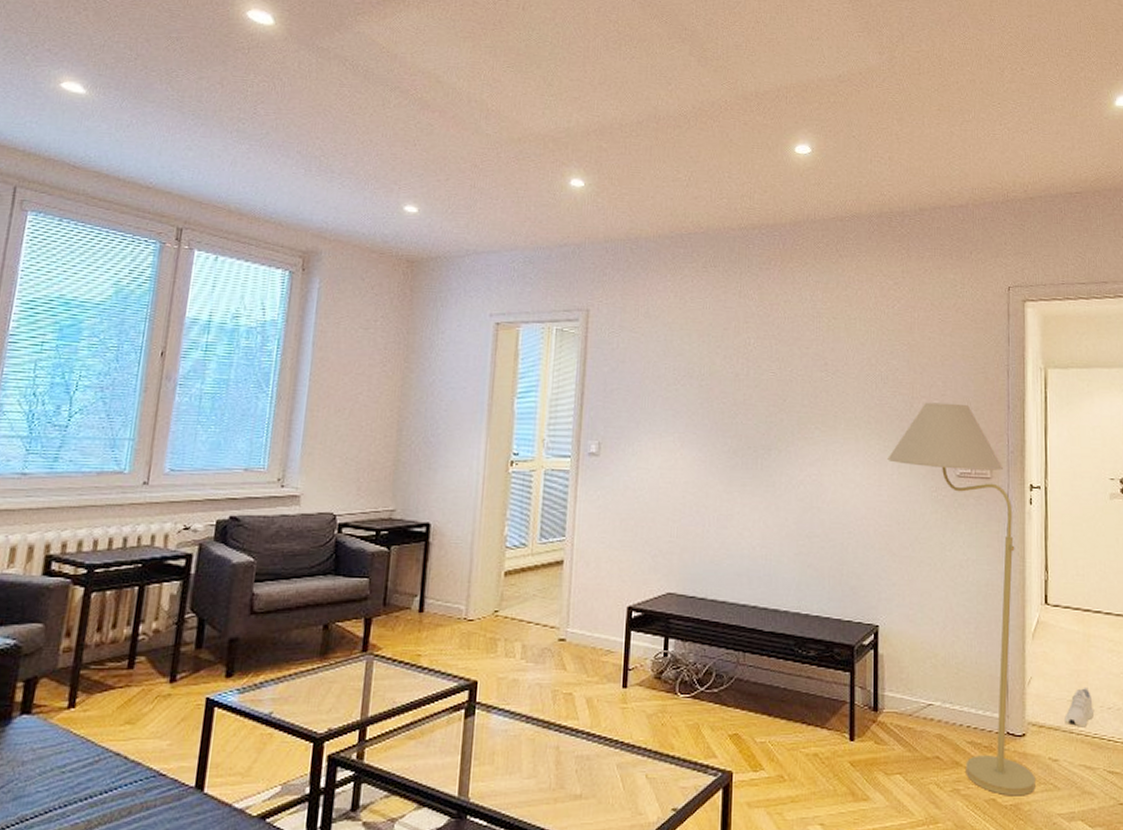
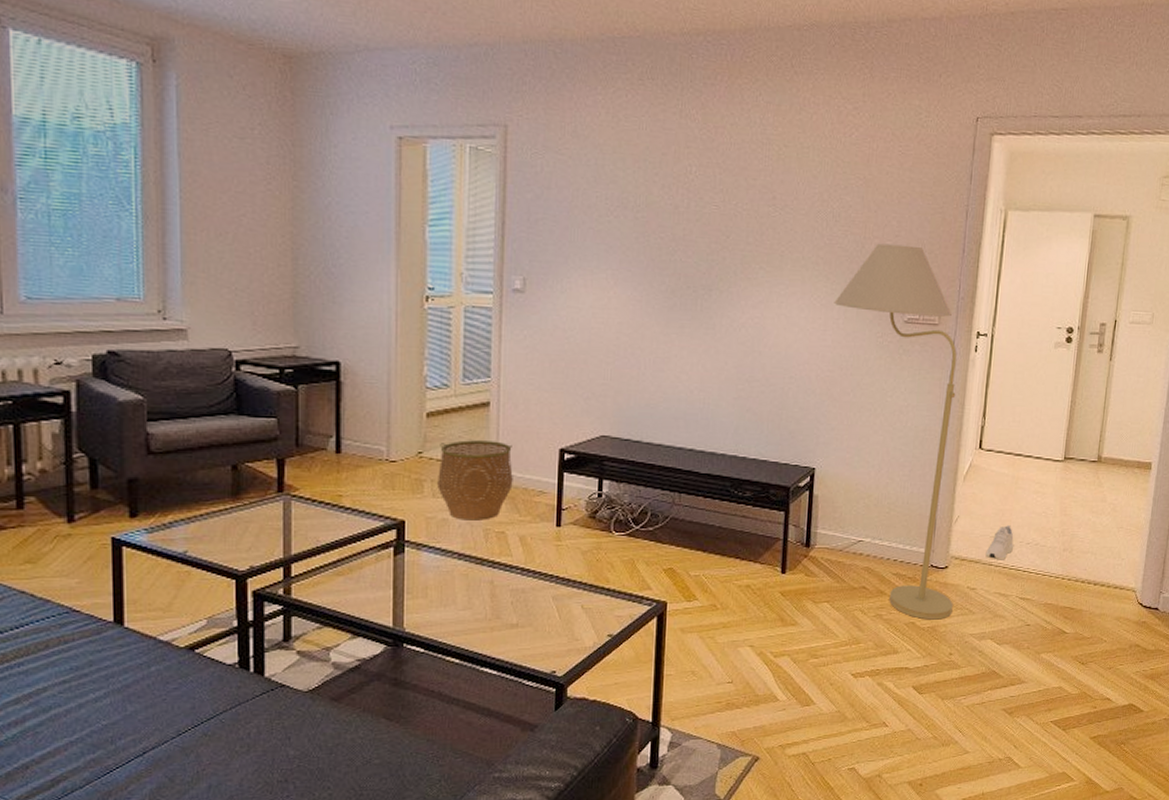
basket: none [510,598,583,681] -> present [437,440,513,521]

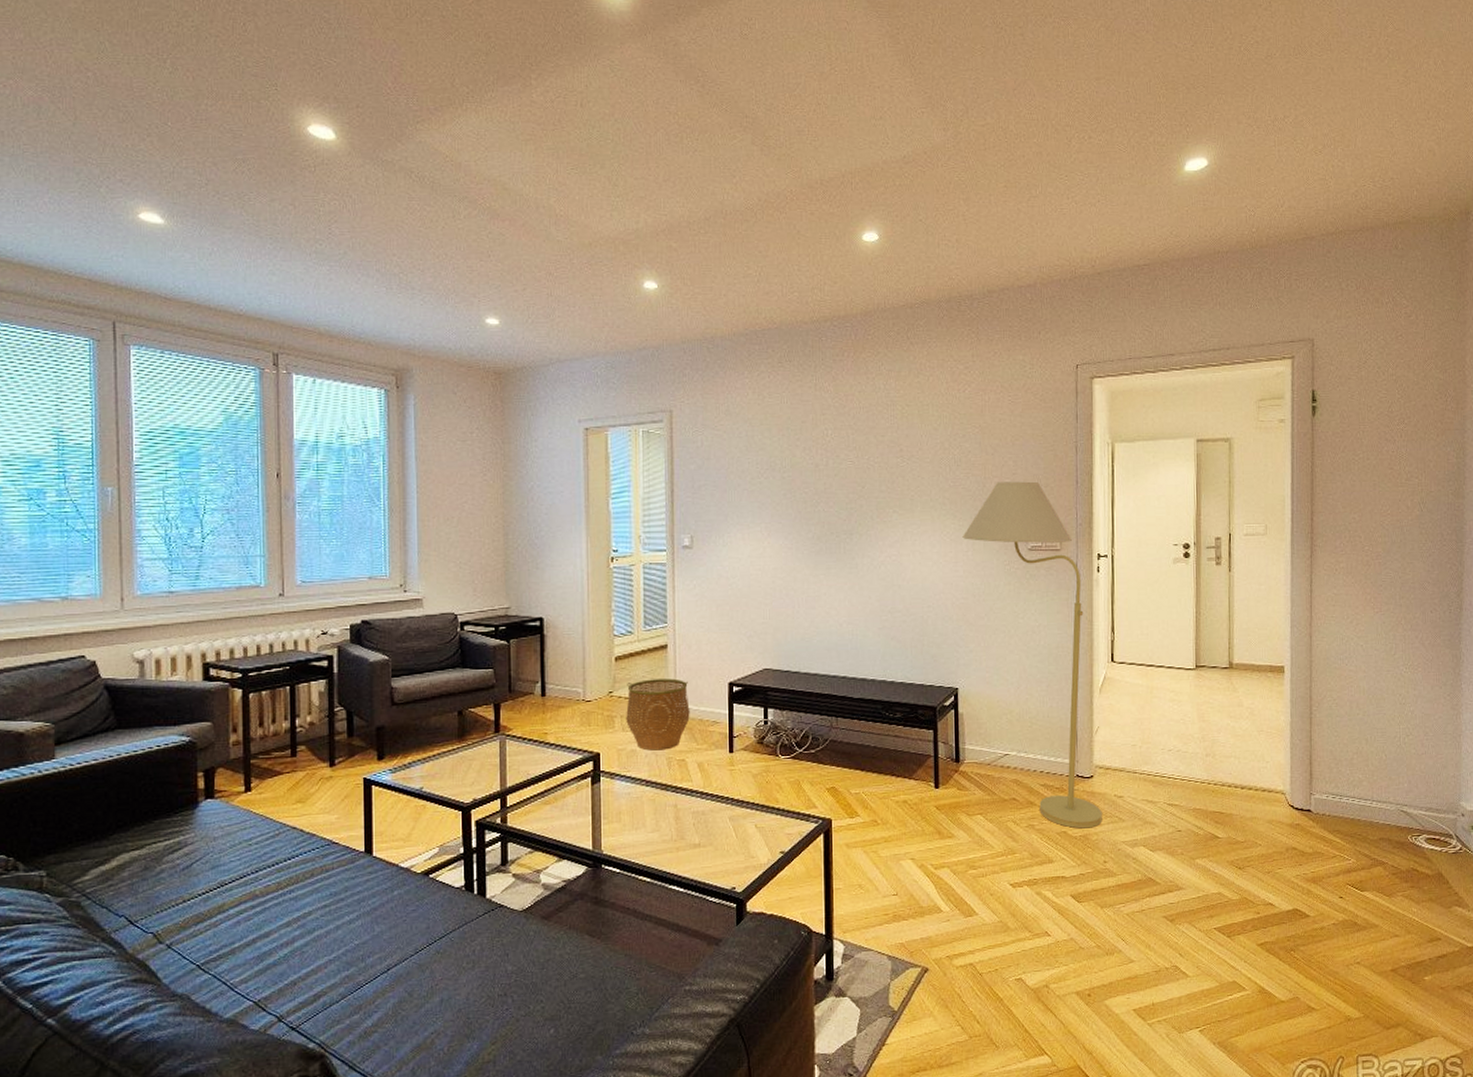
shoe: present [985,524,1014,560] -> none [1129,732,1156,768]

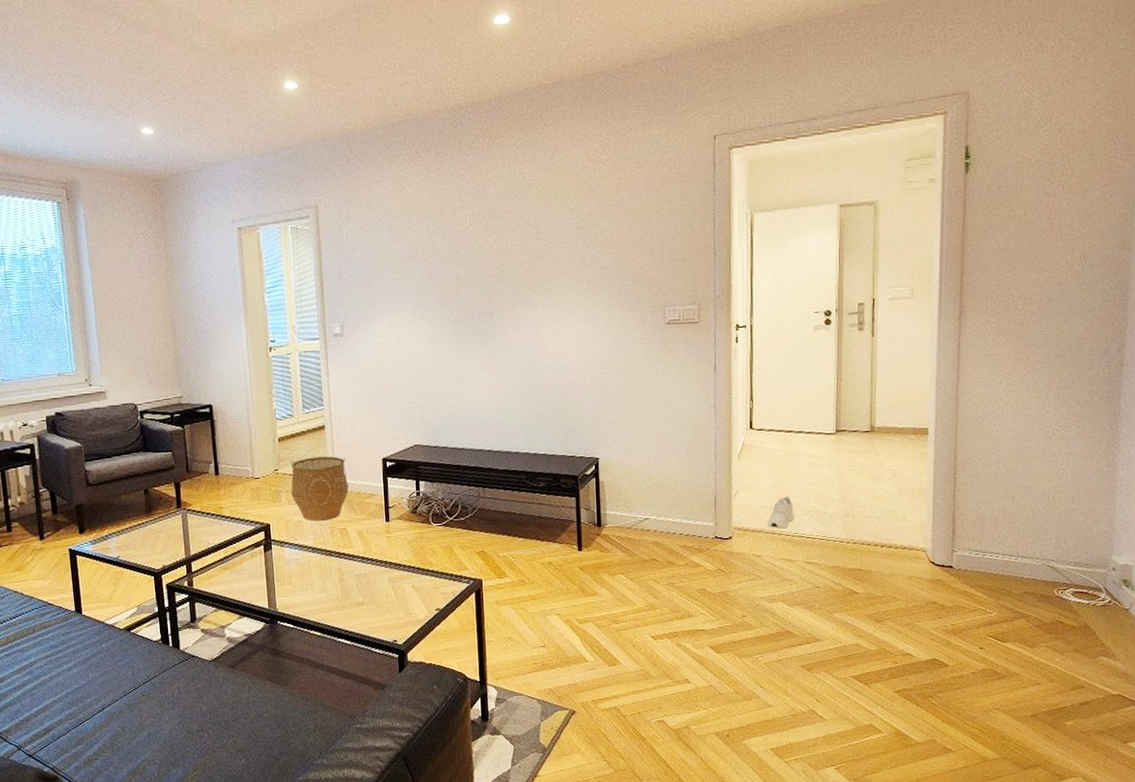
floor lamp: present [962,481,1102,829] -> none [600,256,741,586]
shoe: none [1129,732,1156,768] -> present [767,495,795,529]

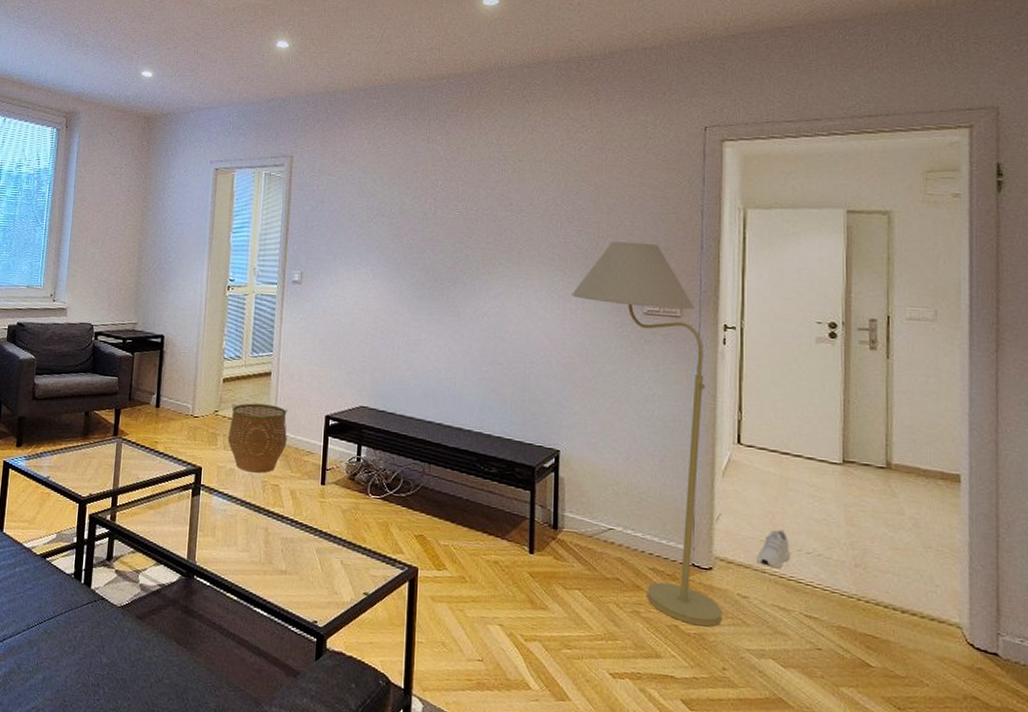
floor lamp: none [600,256,741,586] -> present [571,241,722,627]

